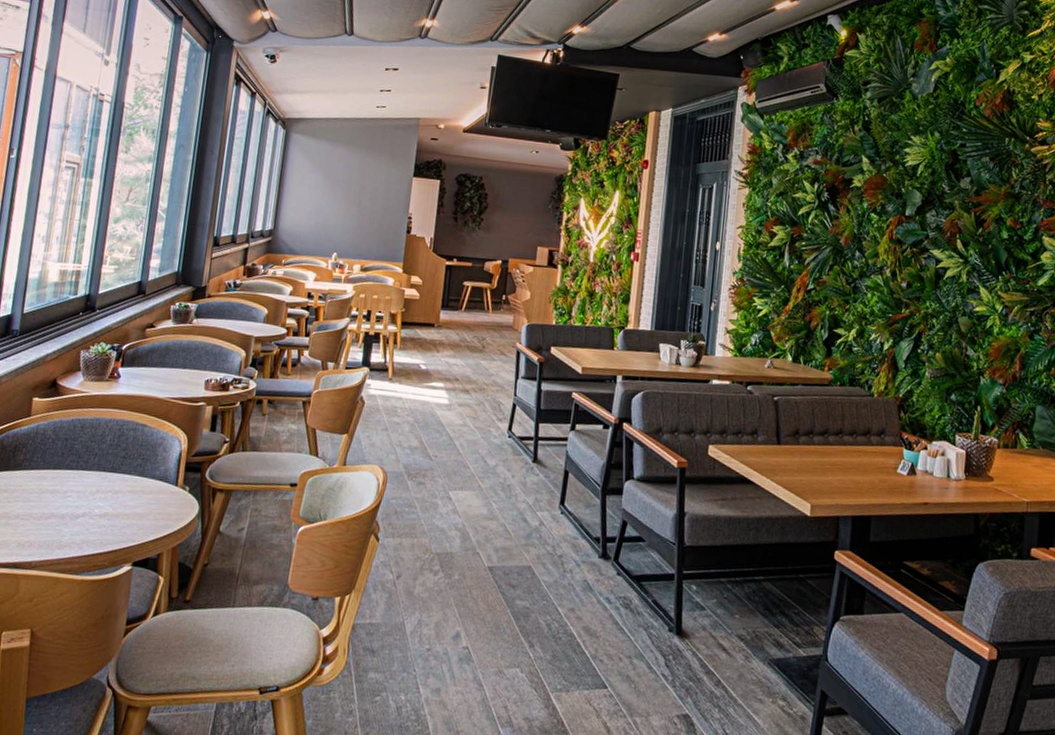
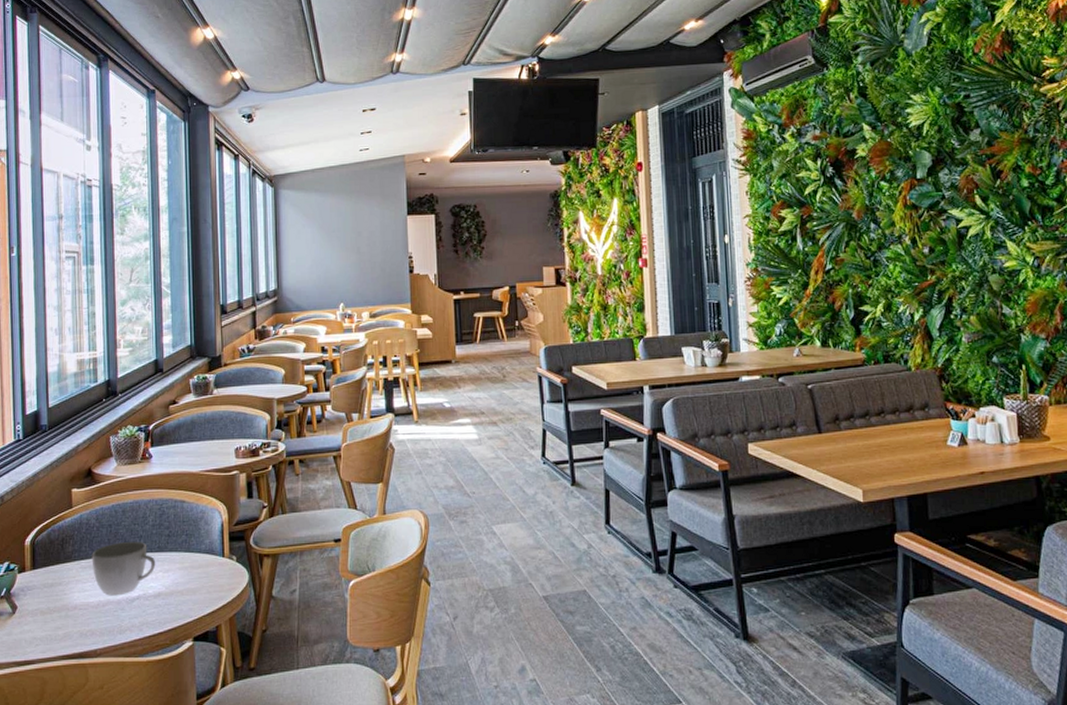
cup: none [41,457,107,511] -> present [92,541,156,596]

